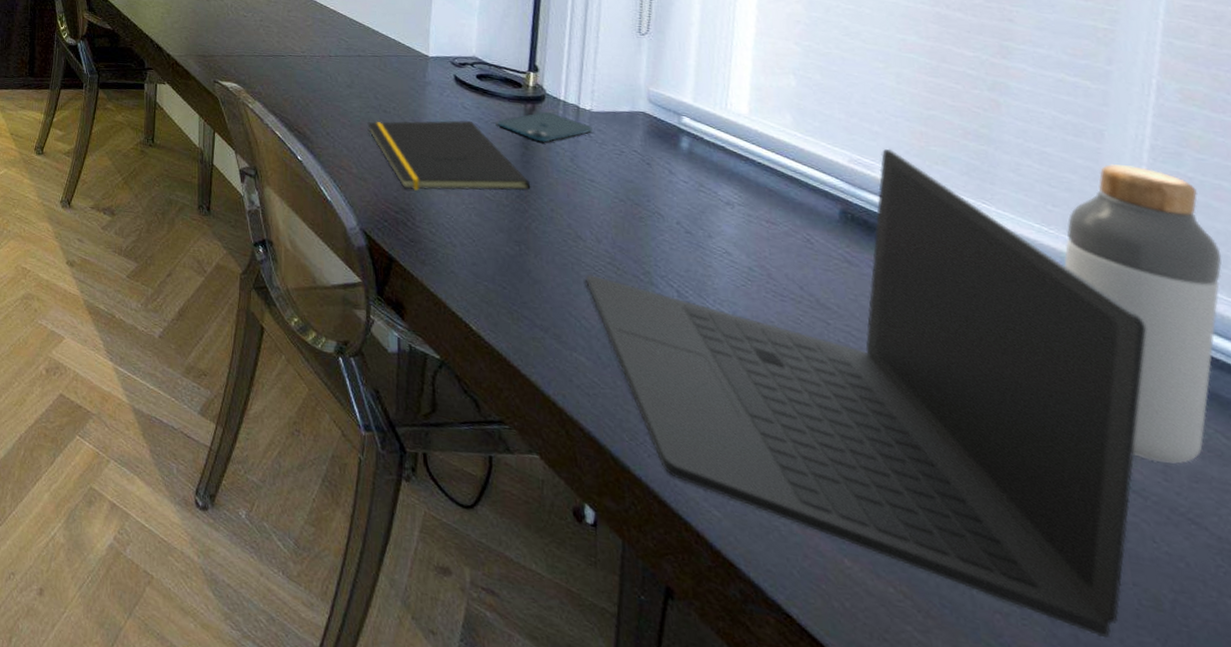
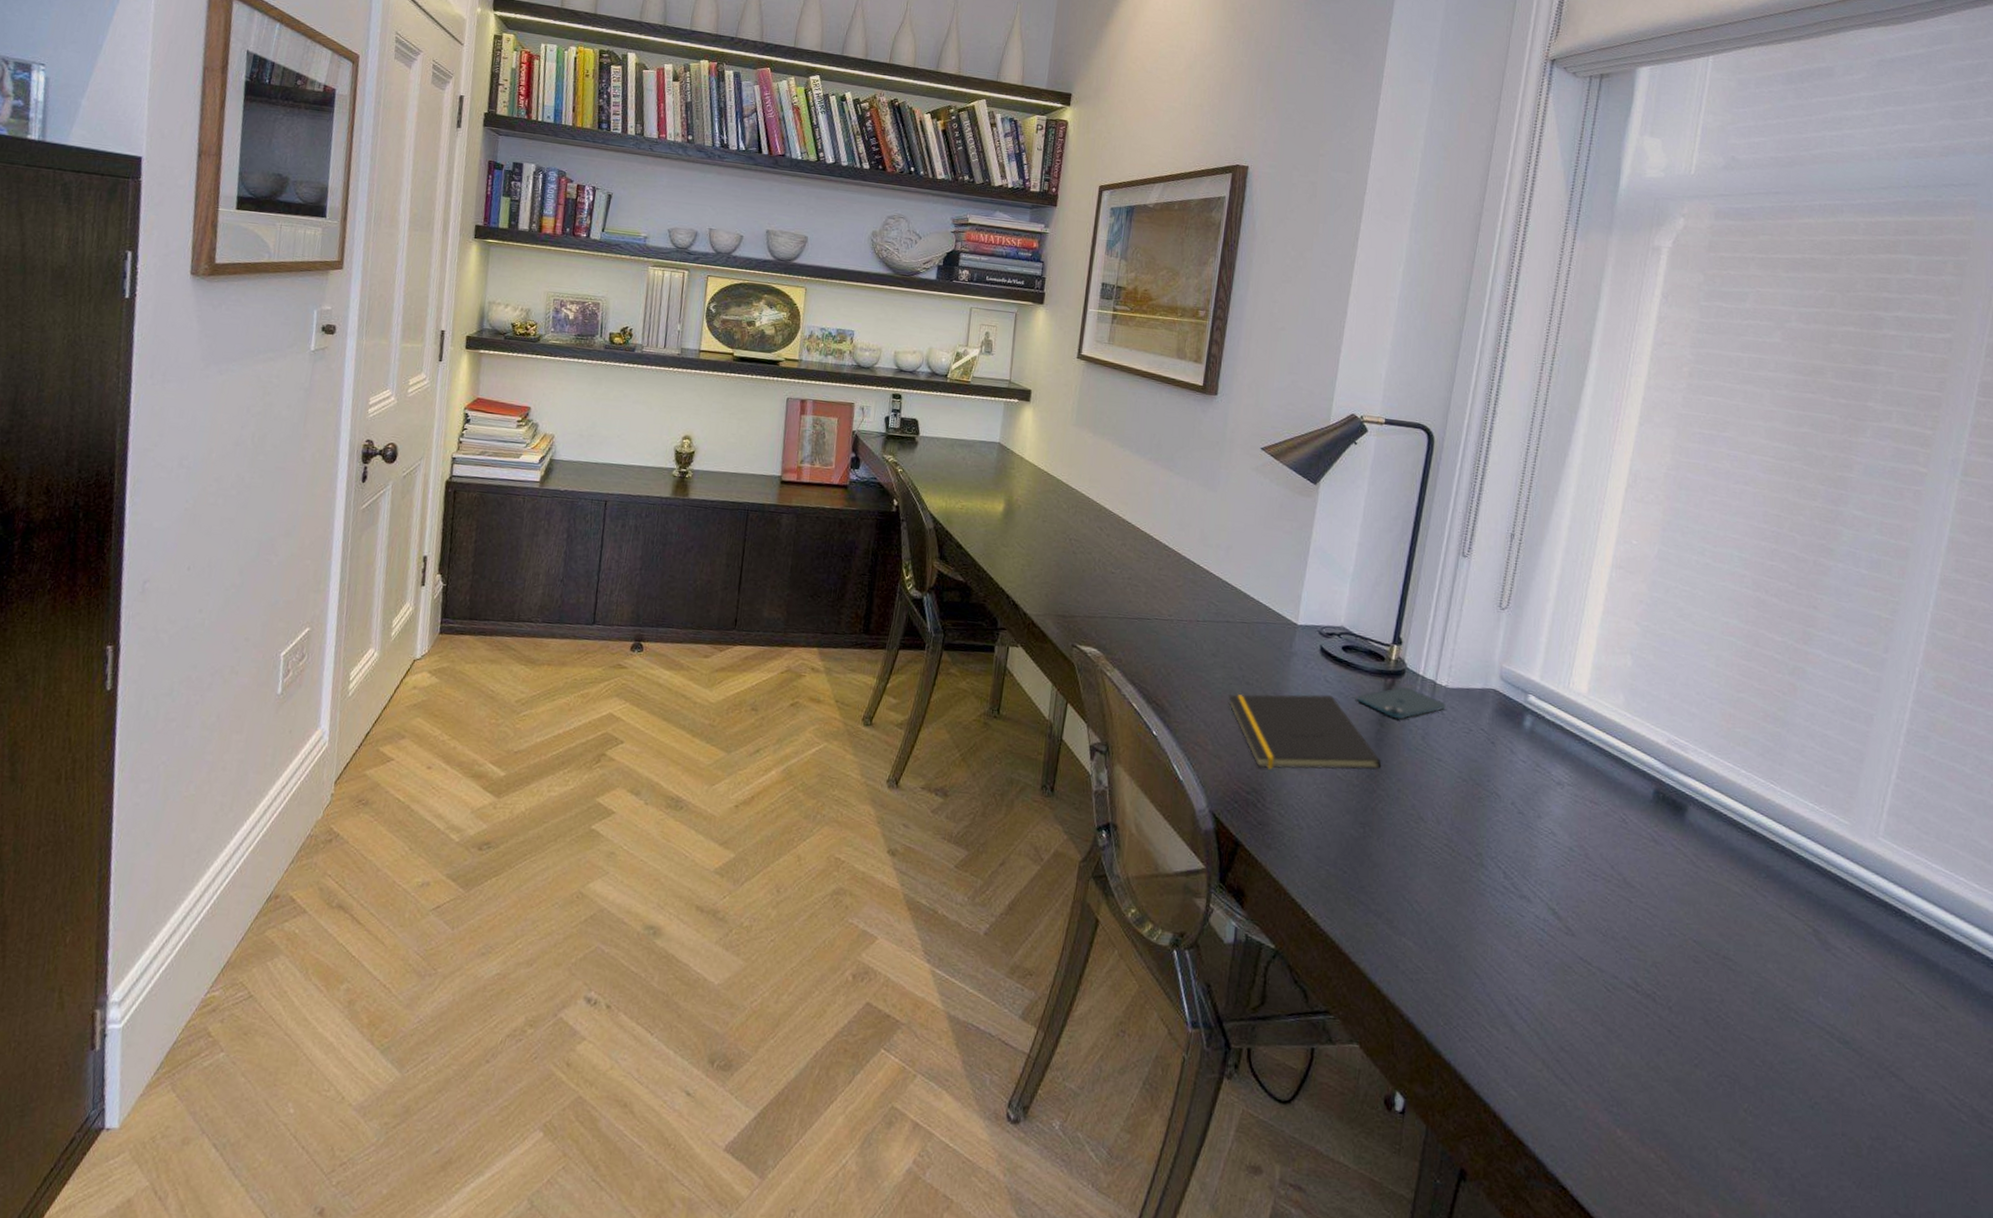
laptop: present [586,148,1146,638] -> none [1422,729,1881,1185]
bottle: present [1063,164,1222,464] -> none [1827,747,1946,1023]

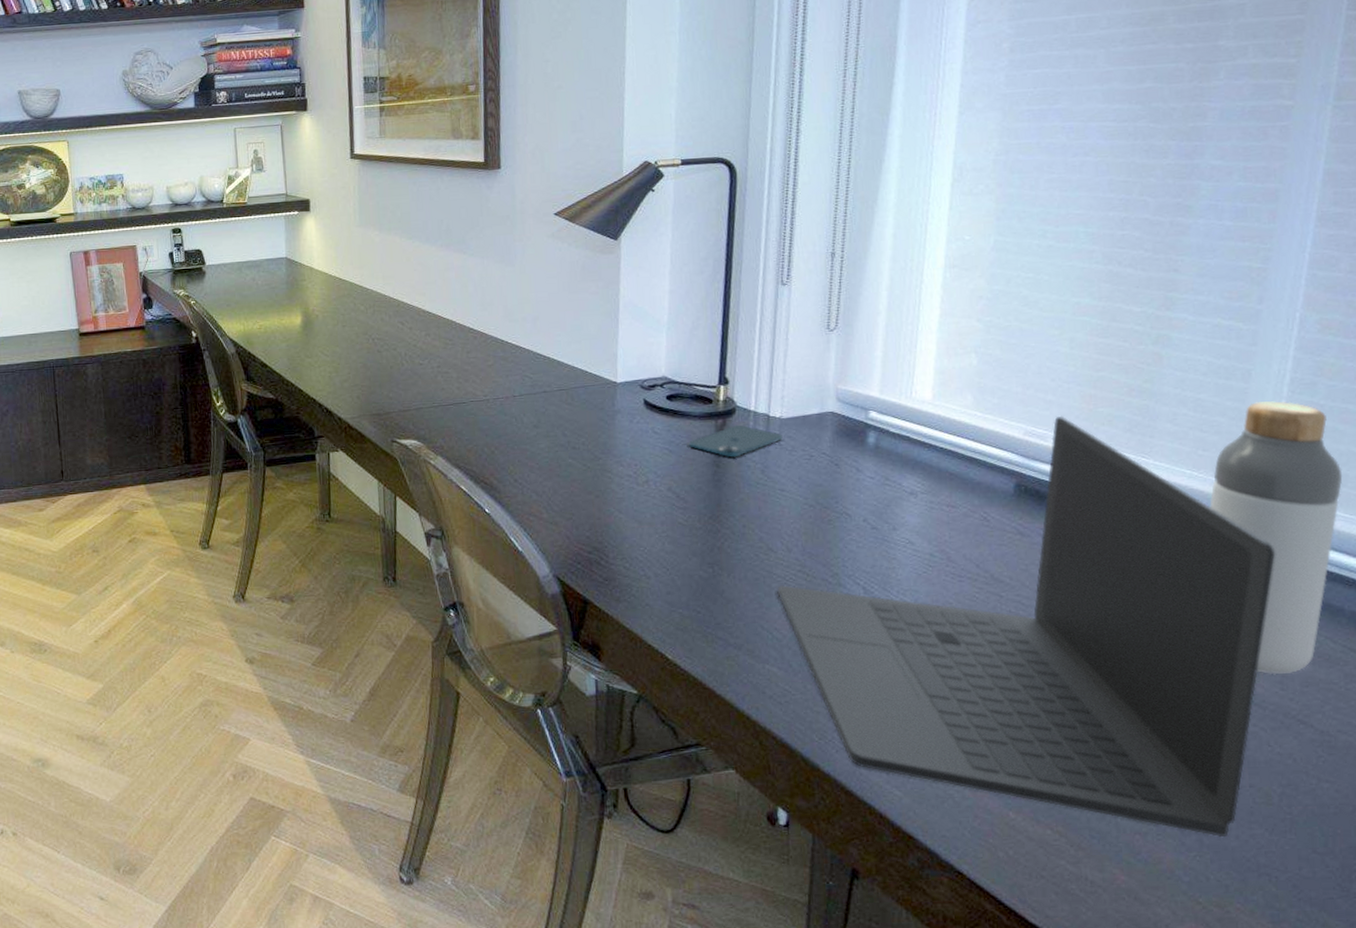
notepad: present [1228,694,1382,771] -> none [556,445,723,527]
laptop: none [1422,729,1881,1185] -> present [777,415,1275,837]
bottle: none [1827,747,1946,1023] -> present [1209,401,1343,675]

